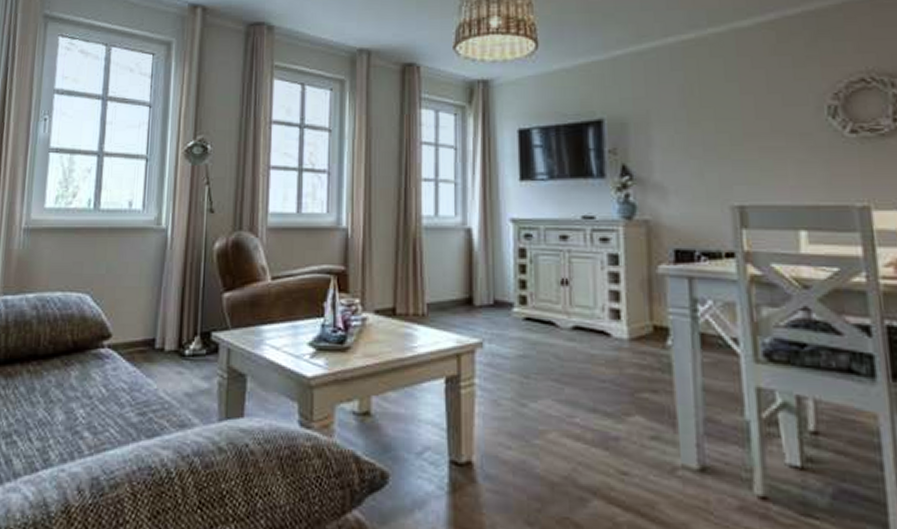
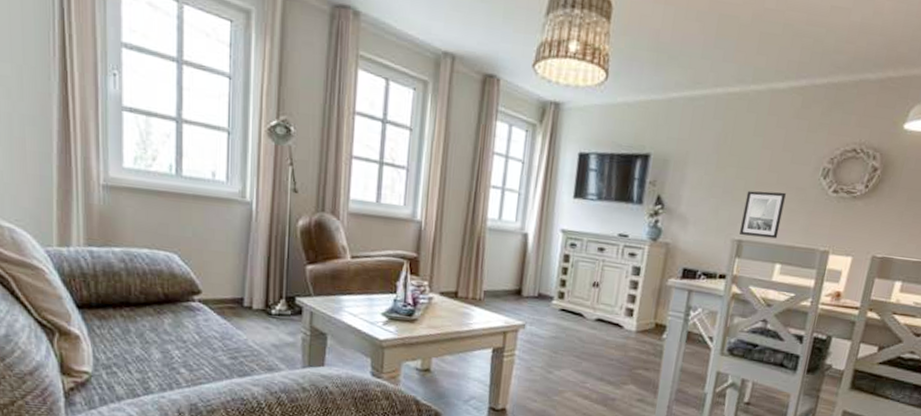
wall art: none [735,141,792,199] -> present [740,190,786,239]

